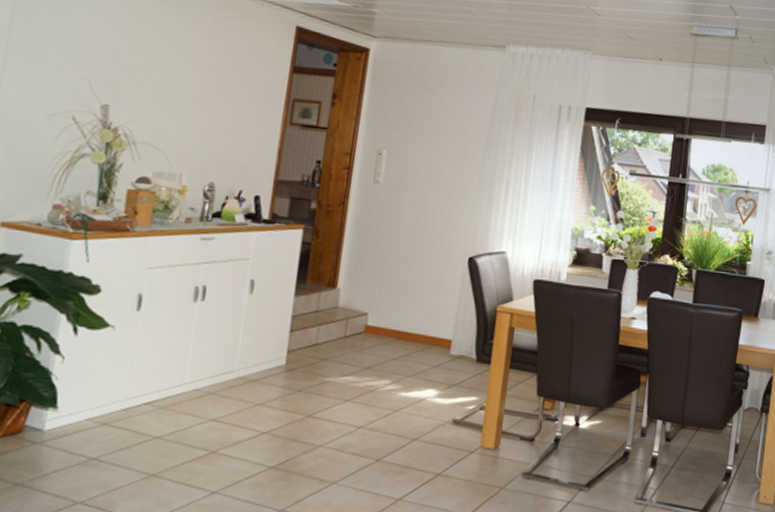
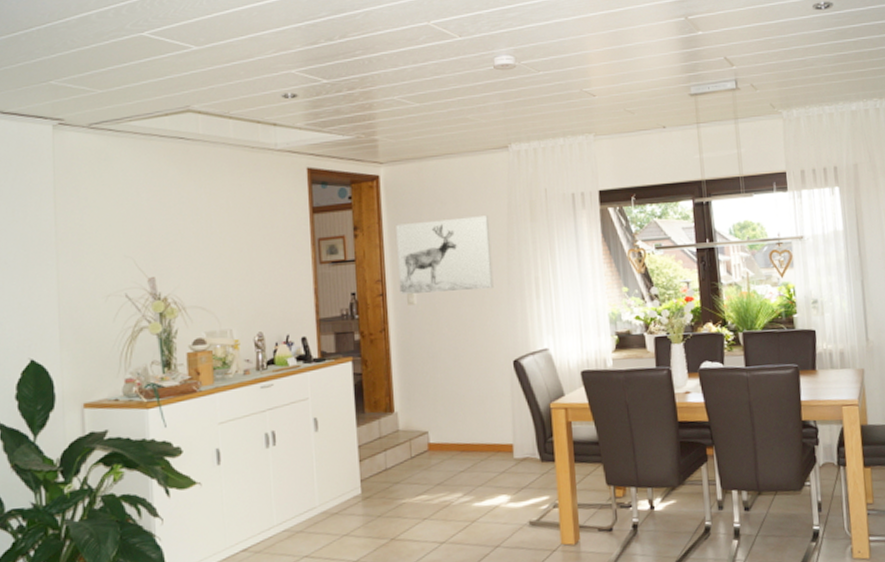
wall art: none [367,101,473,183] -> present [396,216,494,294]

